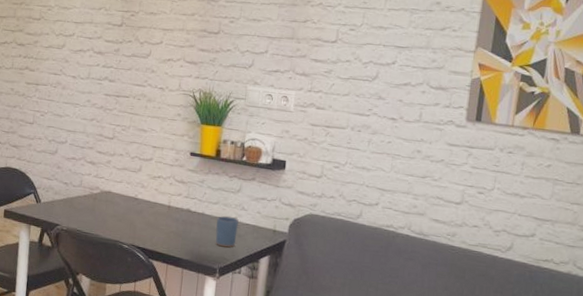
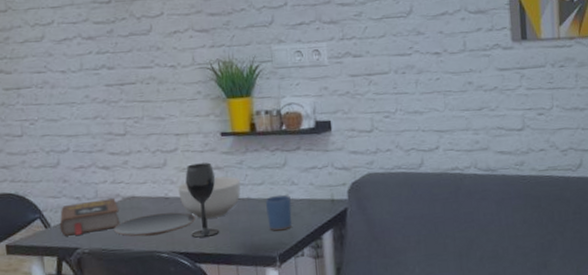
book: none [47,187,97,215] -> present [59,198,120,236]
plate: none [89,209,156,228] -> present [114,212,195,237]
bowl: none [146,189,200,224] -> present [178,176,241,219]
wine glass: none [150,174,180,239] -> present [185,162,220,238]

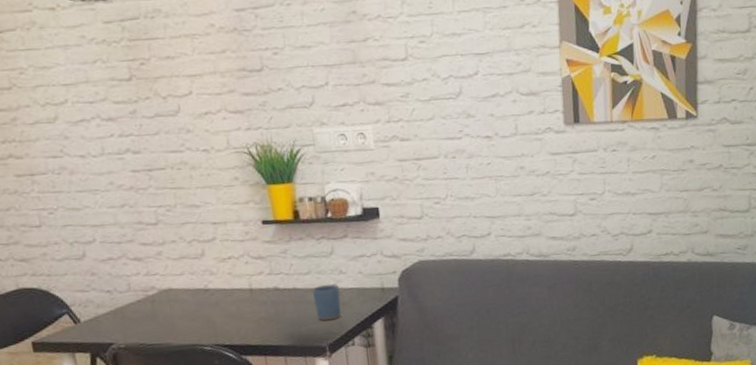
book: present [59,198,120,236] -> none [90,291,158,332]
plate: present [114,212,195,237] -> none [151,304,239,330]
bowl: present [178,176,241,219] -> none [218,266,286,310]
wine glass: present [185,162,220,238] -> none [225,252,266,330]

